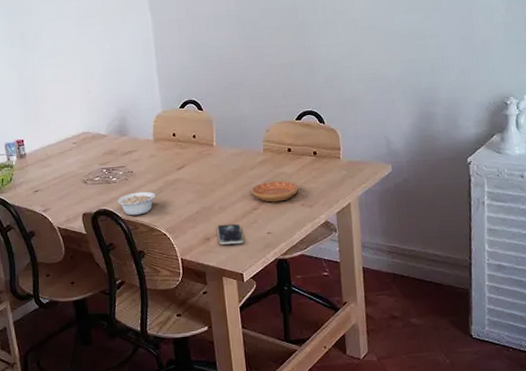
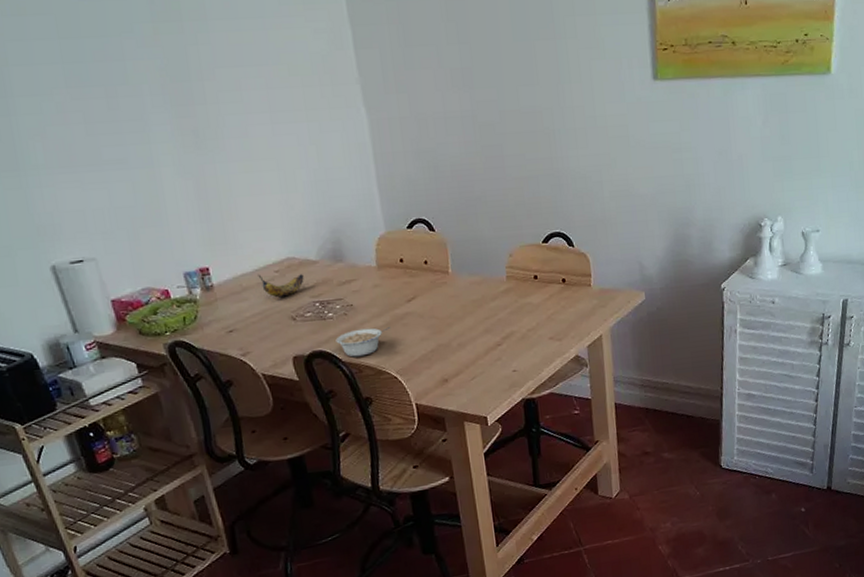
banana: none [60,145,95,165] -> present [257,274,304,298]
smartphone: present [217,223,243,245] -> none [456,361,486,386]
saucer: present [251,180,299,203] -> none [494,311,546,337]

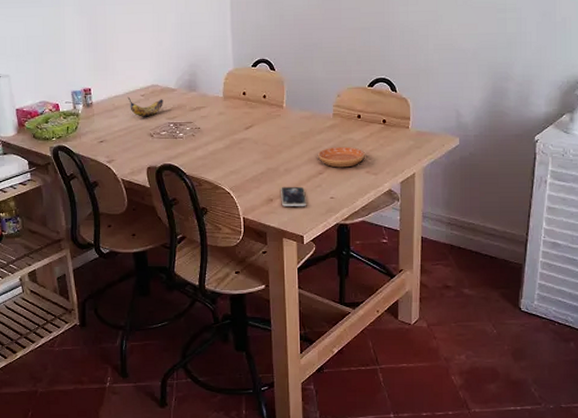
legume: present [335,327,391,357] -> none [183,149,230,172]
smartphone: none [456,361,486,386] -> present [281,186,306,206]
saucer: none [494,311,546,337] -> present [318,146,365,168]

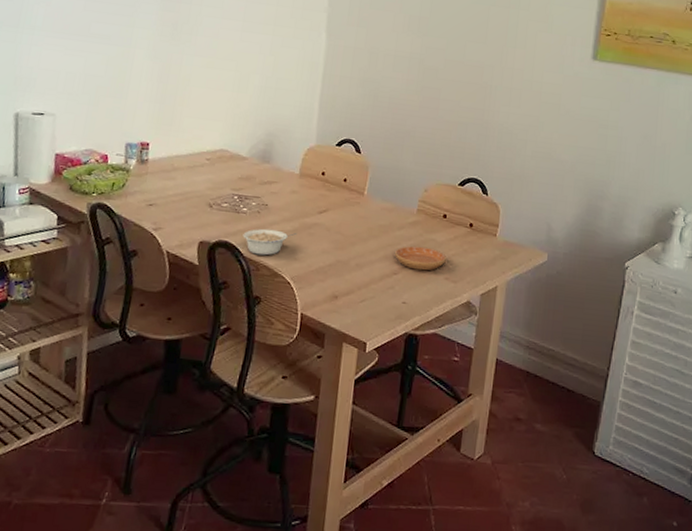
banana: present [127,96,163,117] -> none [190,158,231,184]
legume: none [183,149,230,172] -> present [242,228,297,256]
smartphone: present [281,186,306,206] -> none [347,283,375,309]

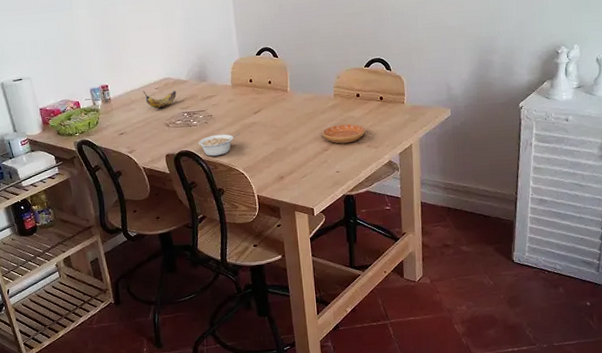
banana: none [190,158,231,184] -> present [142,90,177,109]

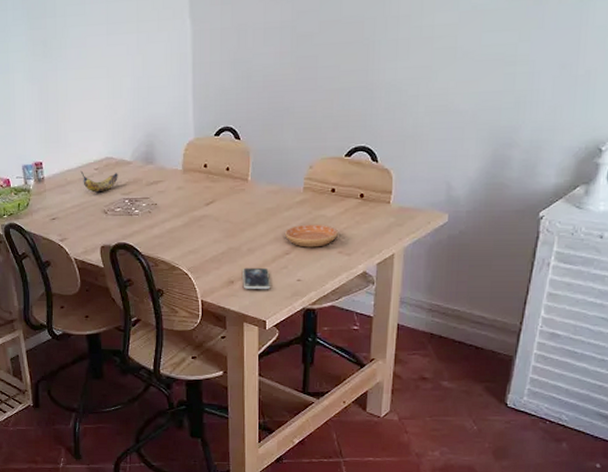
legume: present [198,133,241,157] -> none [138,226,188,252]
smartphone: none [290,163,314,183] -> present [243,267,270,289]

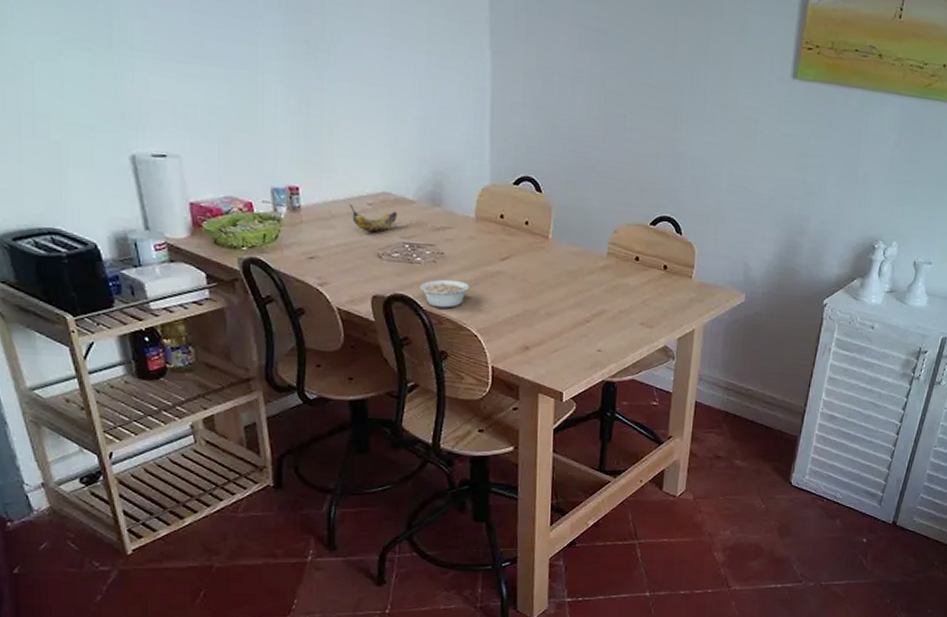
legume: none [138,226,188,252] -> present [420,279,480,308]
smartphone: present [243,267,270,289] -> none [539,333,569,358]
saucer: present [285,224,338,248] -> none [586,291,641,317]

